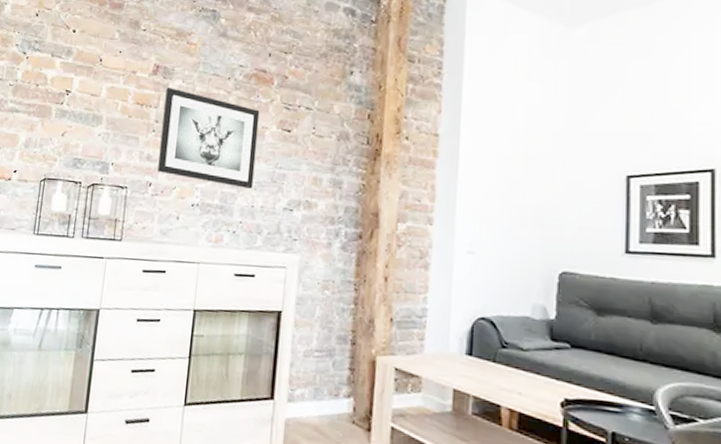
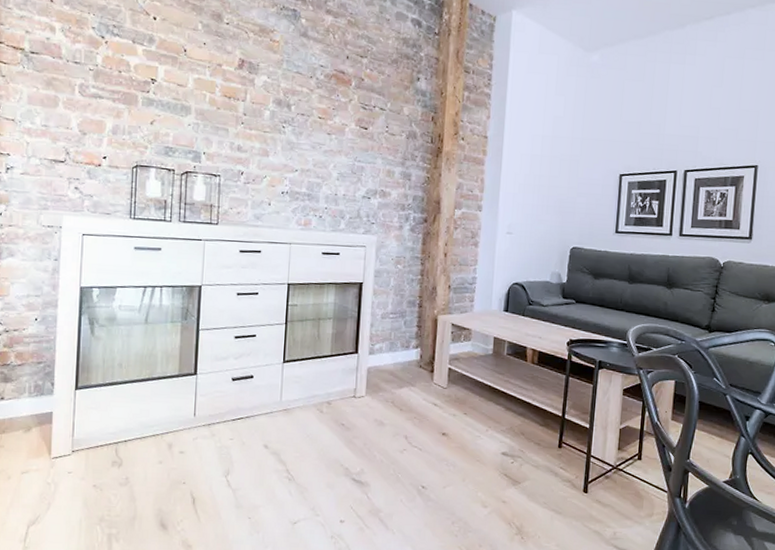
wall art: present [157,88,260,189] -> none [248,82,340,179]

